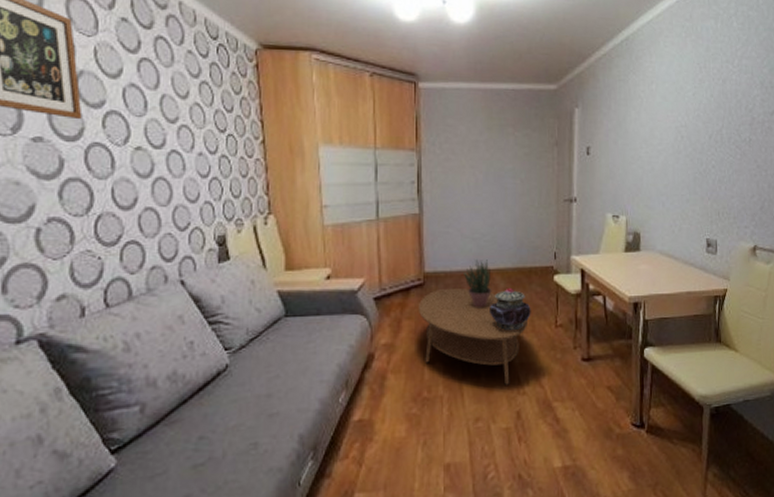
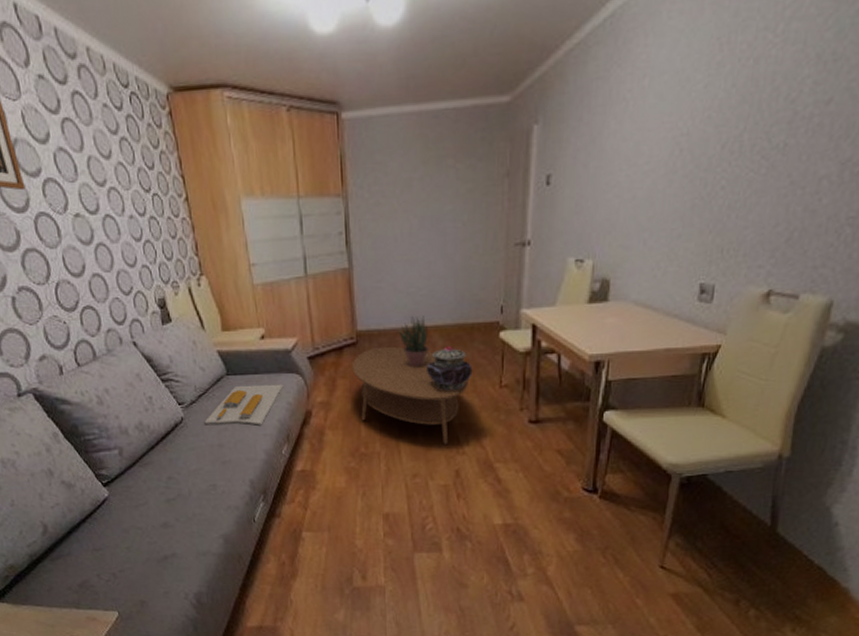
tray: none [253,325,346,371] -> present [204,384,284,425]

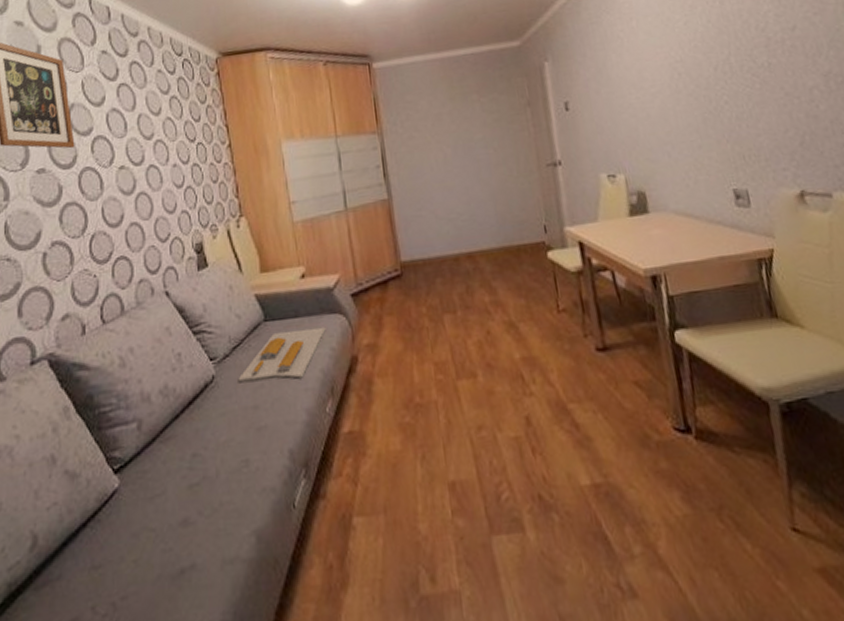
coffee table: present [351,346,468,446] -> none [398,275,524,386]
potted plant: present [398,316,430,368] -> none [444,241,478,298]
decorative container: present [427,345,473,391] -> none [477,270,527,321]

